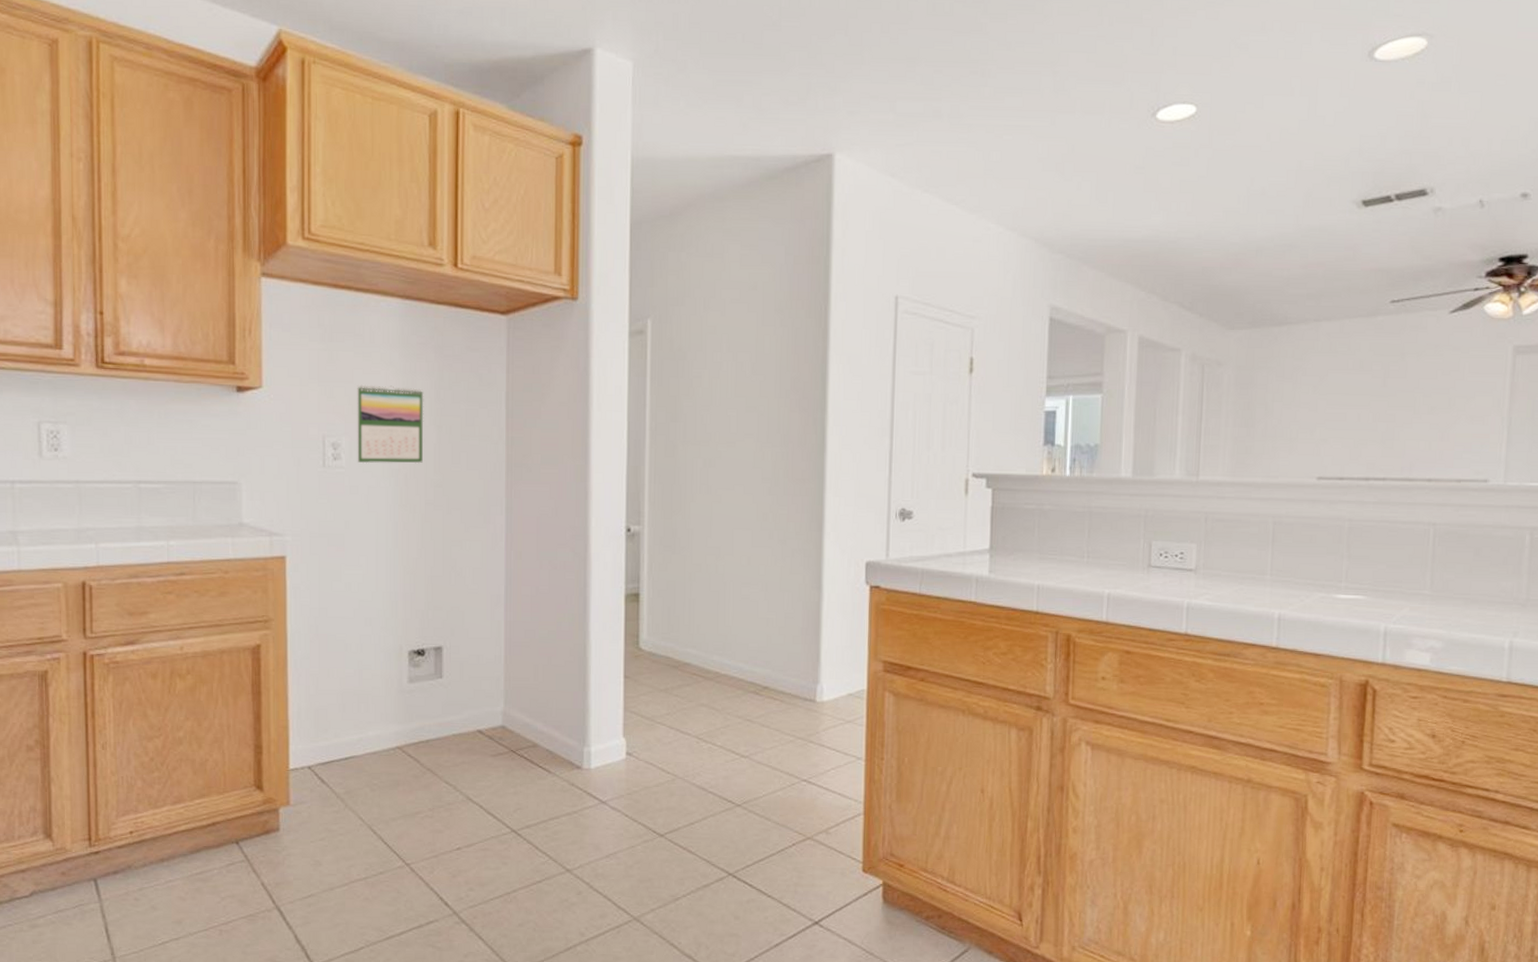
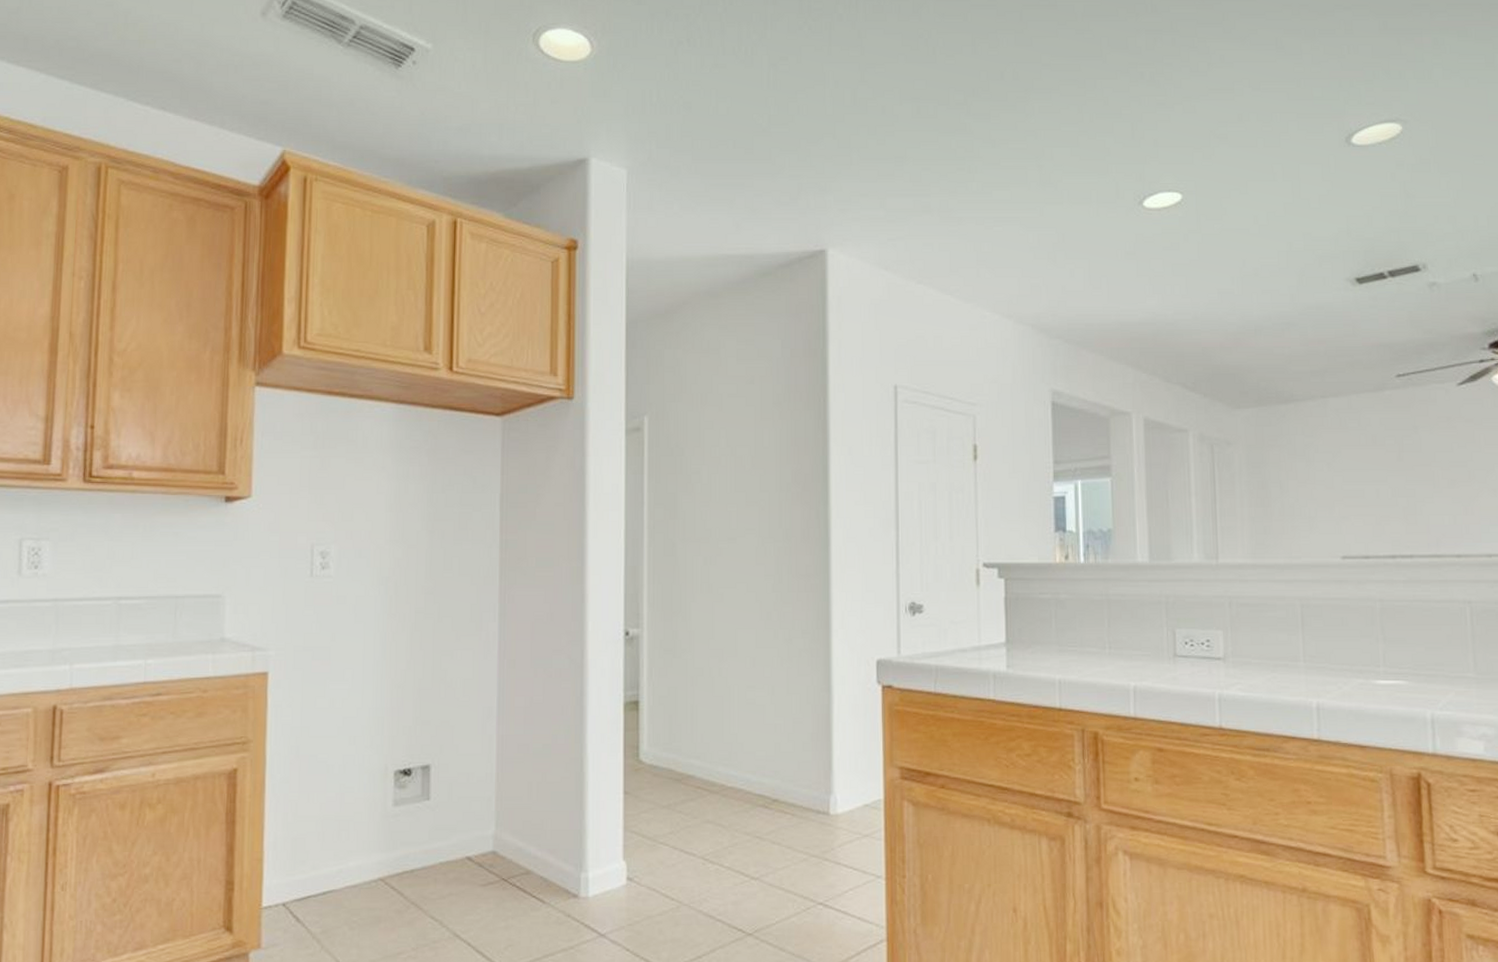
calendar: present [357,384,424,464] -> none [346,491,417,572]

